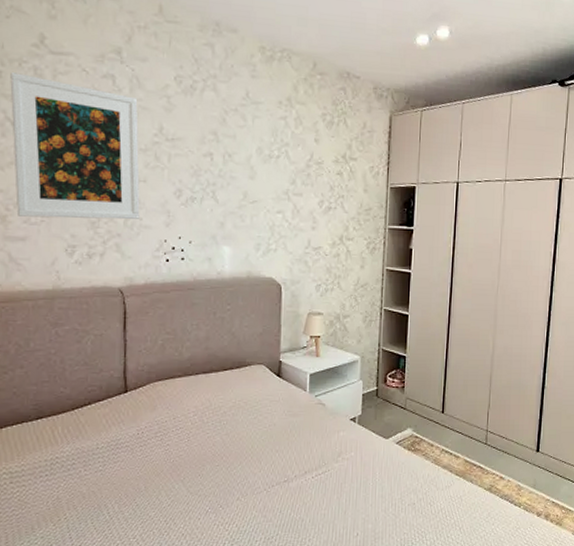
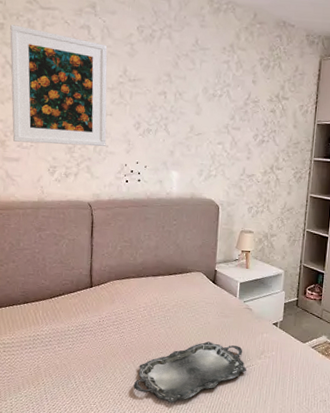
serving tray: none [183,447,321,526] -> present [133,341,246,404]

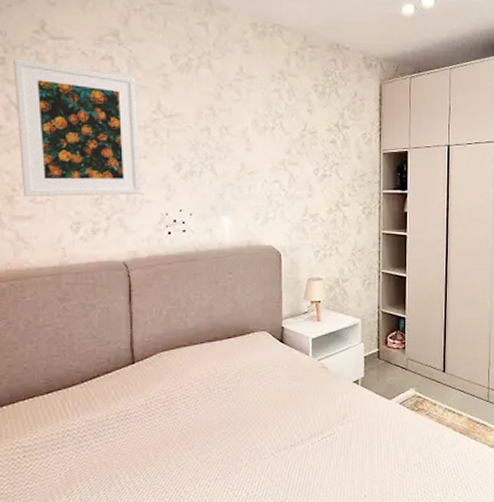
serving tray: present [133,341,246,404] -> none [193,412,327,492]

